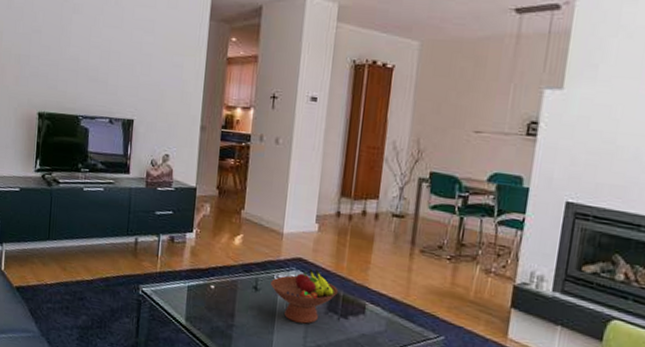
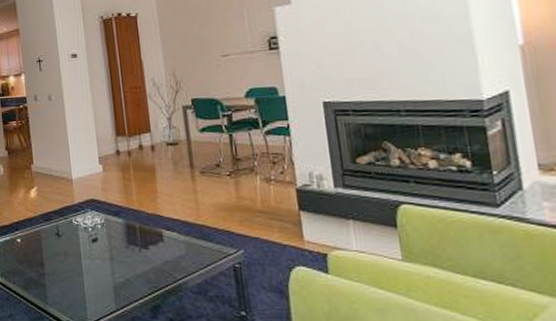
fruit bowl: present [271,269,337,324] -> none [70,207,133,260]

